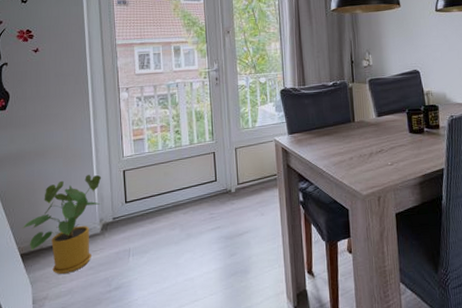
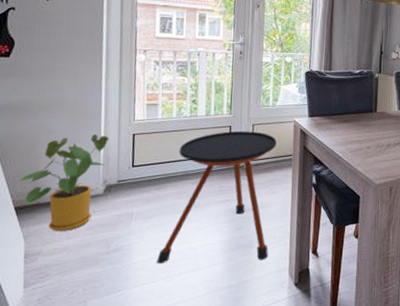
side table: none [157,155,264,299] -> present [156,131,277,264]

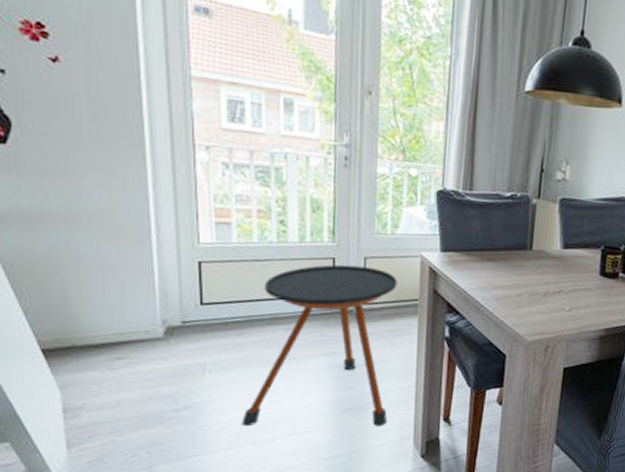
house plant: present [18,134,109,231] -> none [42,259,166,382]

